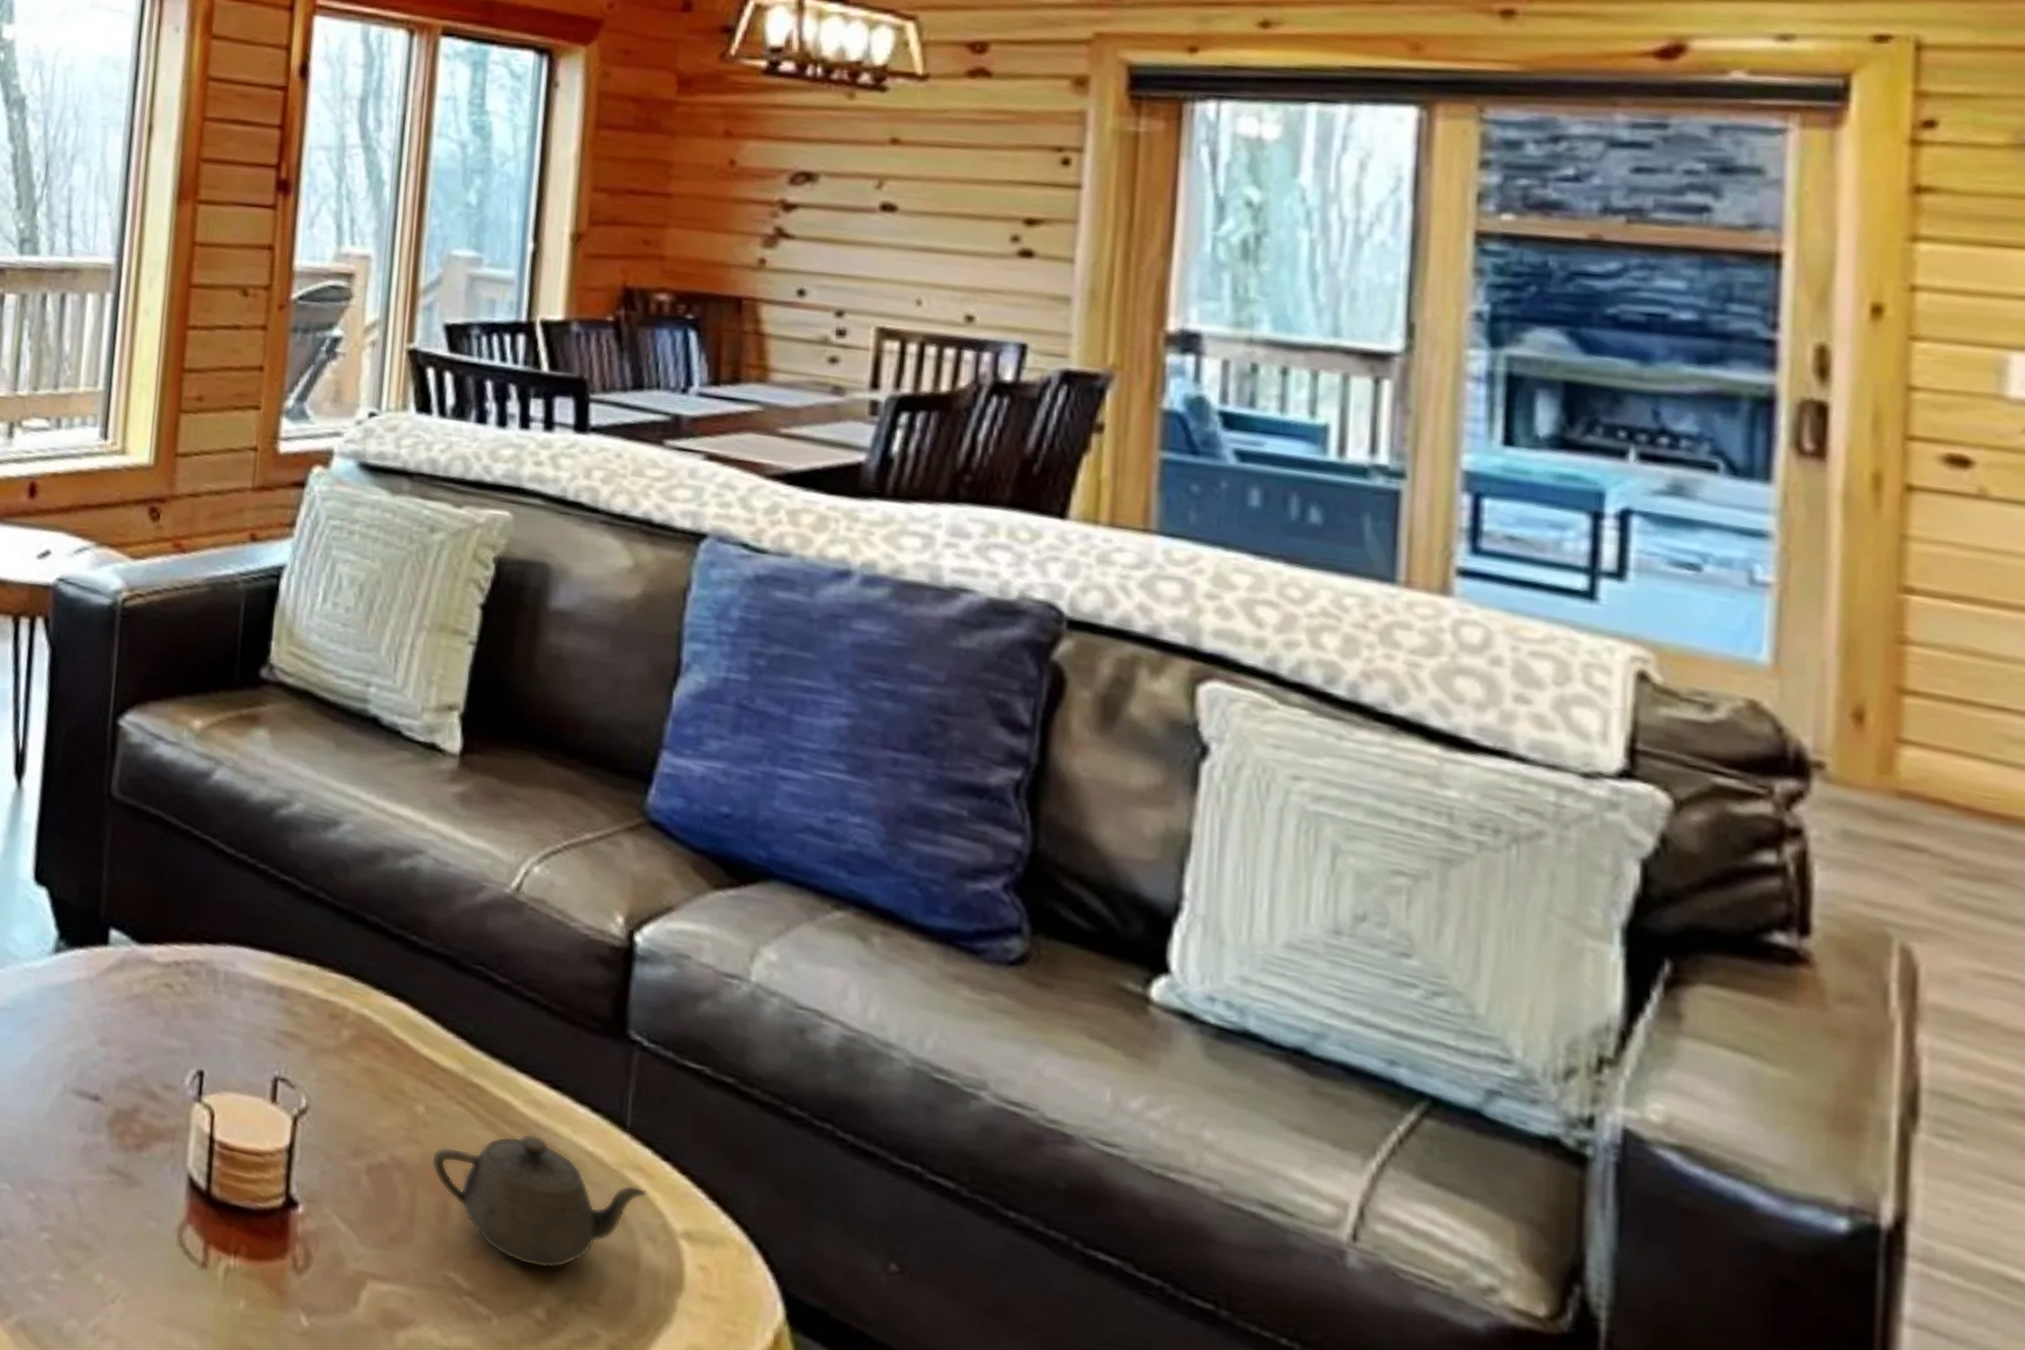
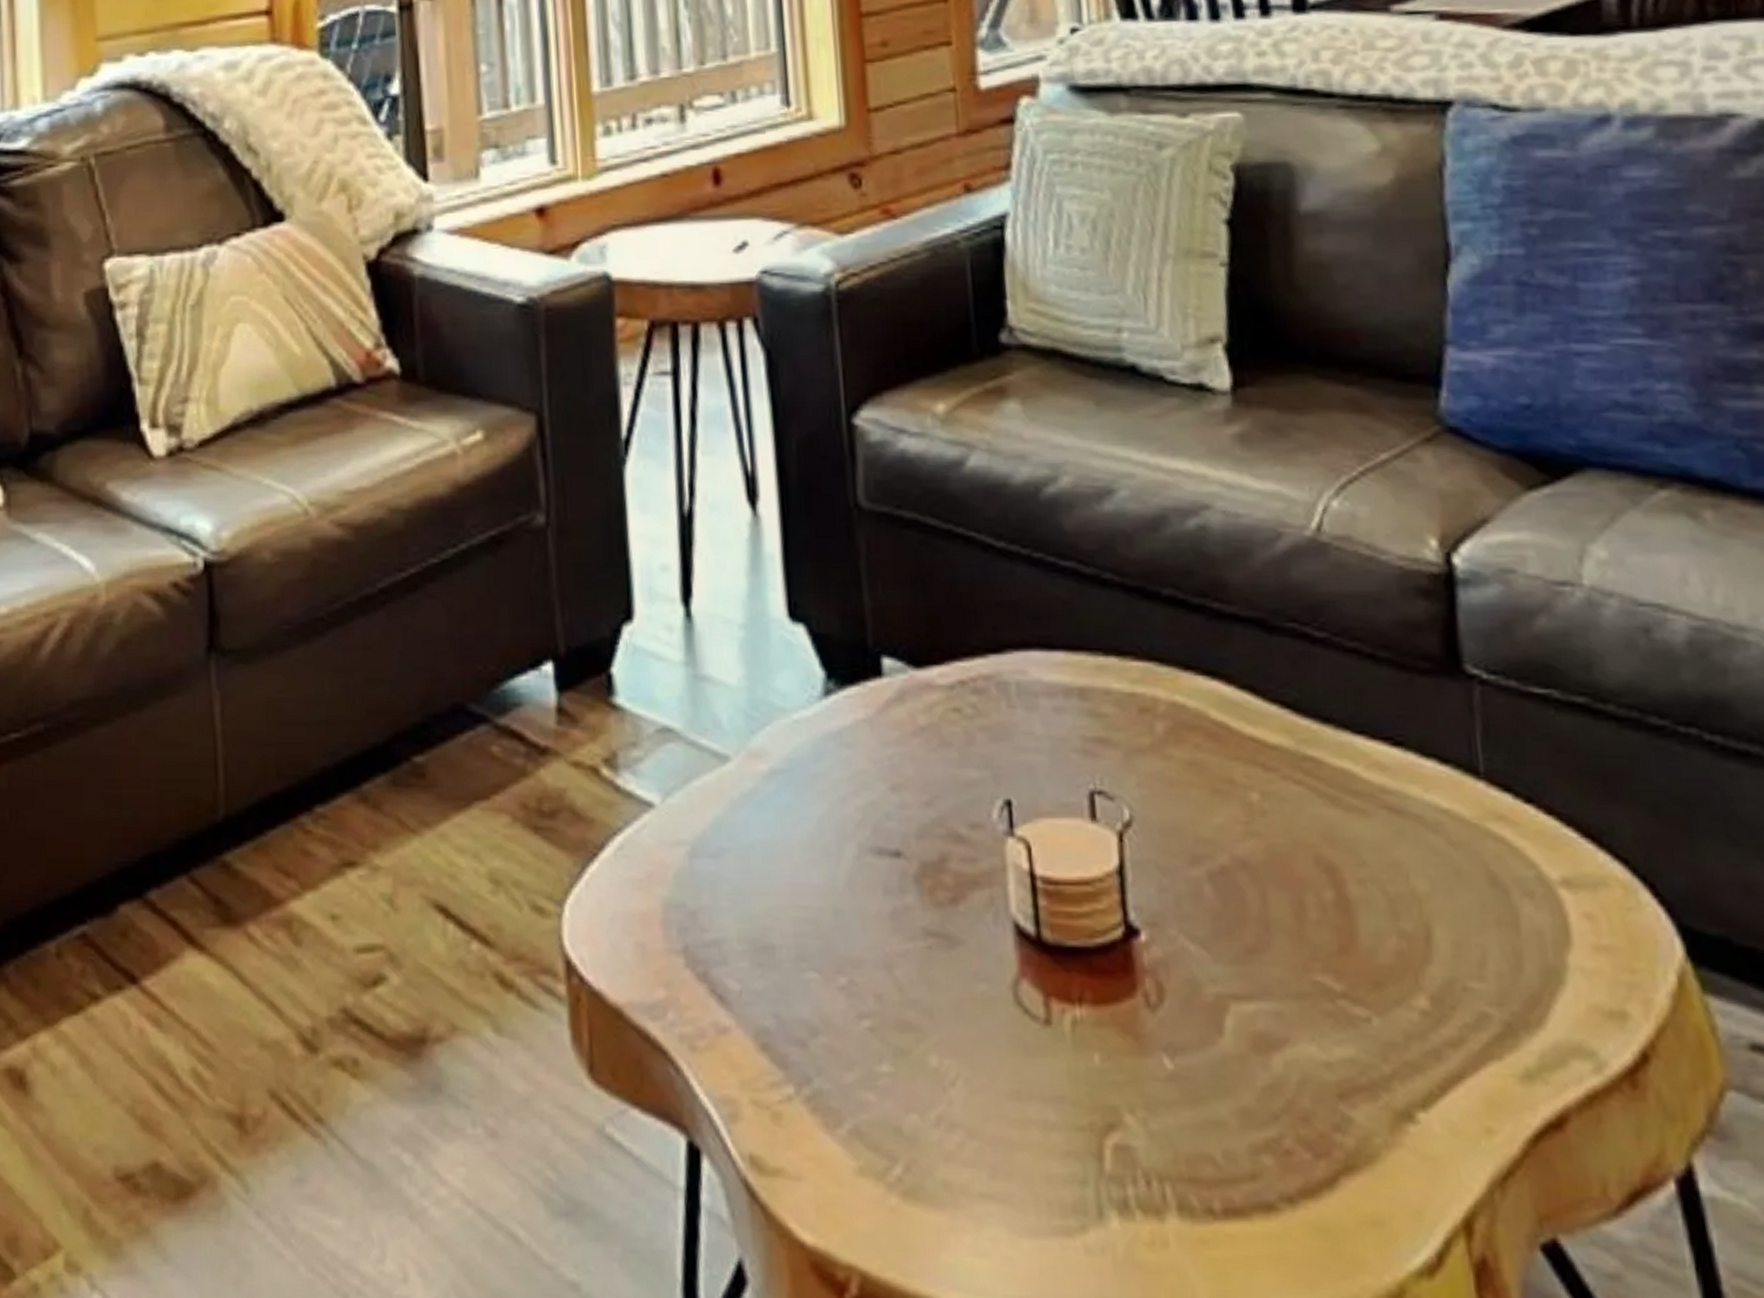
teapot: present [431,1133,648,1269] -> none [1276,801,1516,951]

